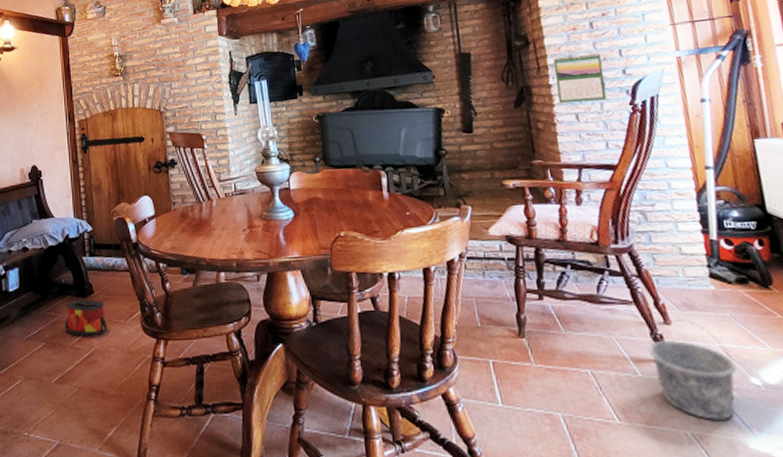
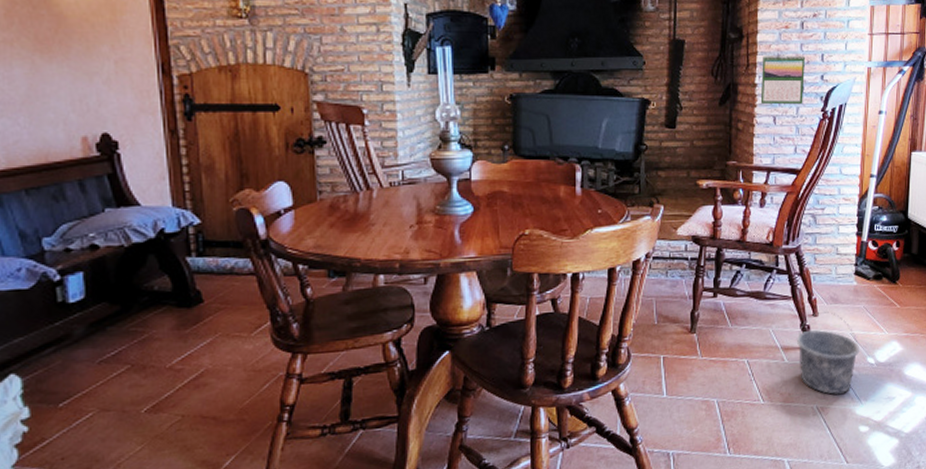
bag: present [65,299,107,337] -> none [159,309,223,355]

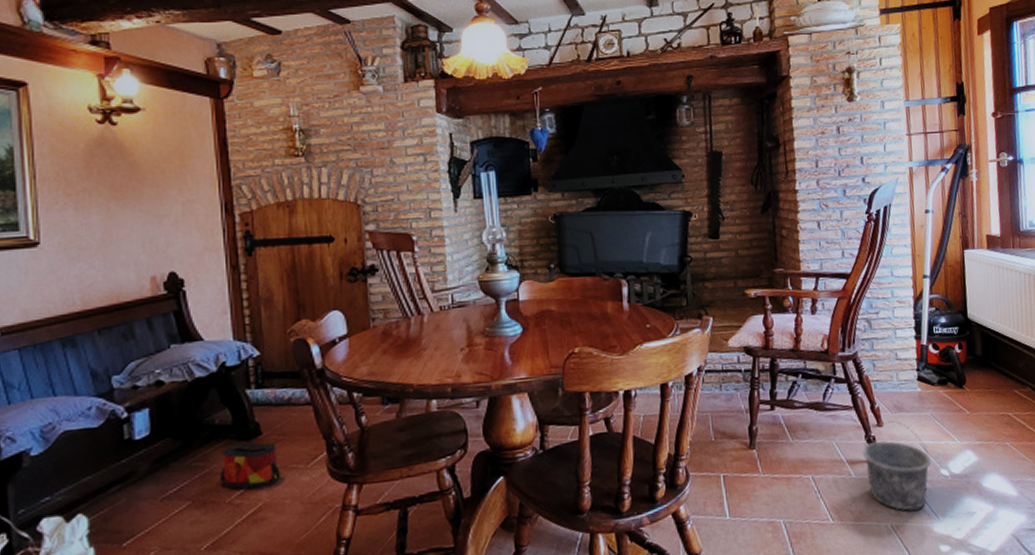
bag: none [159,309,223,355] -> present [220,442,280,490]
calendar: present [760,54,805,105] -> none [801,159,847,211]

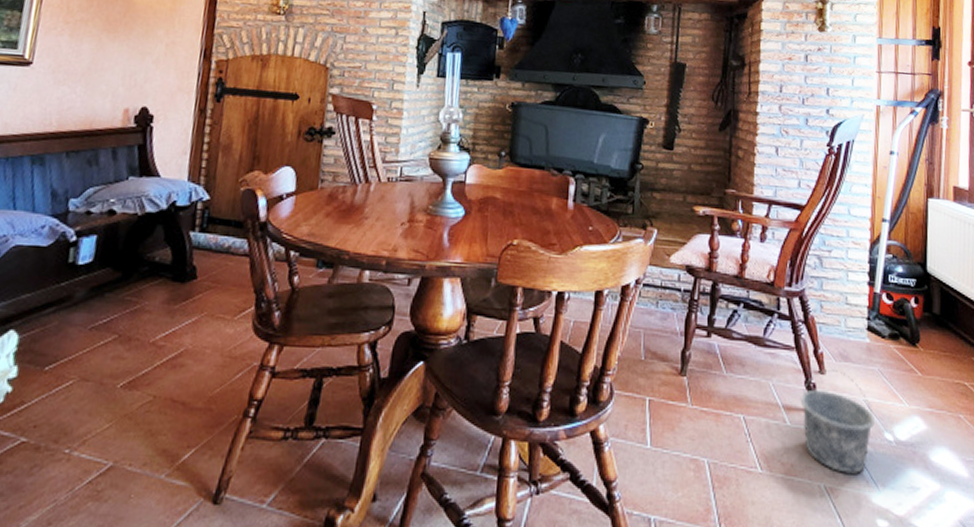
bag: present [220,442,280,490] -> none [148,284,208,333]

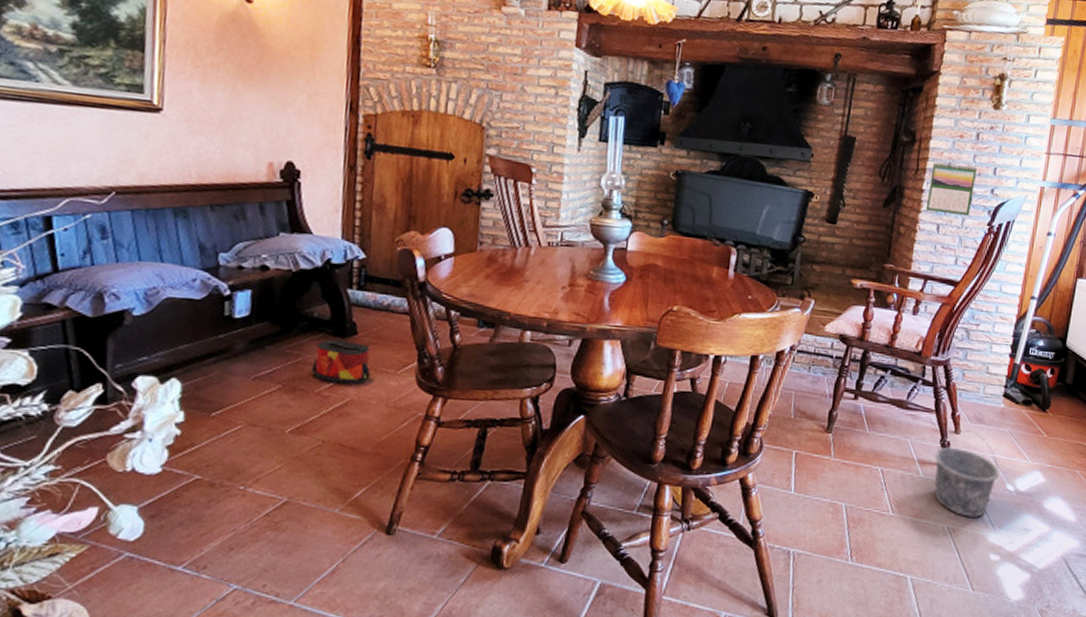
bag: none [148,284,208,333] -> present [311,338,371,385]
calendar: none [762,84,809,138] -> present [925,162,977,216]

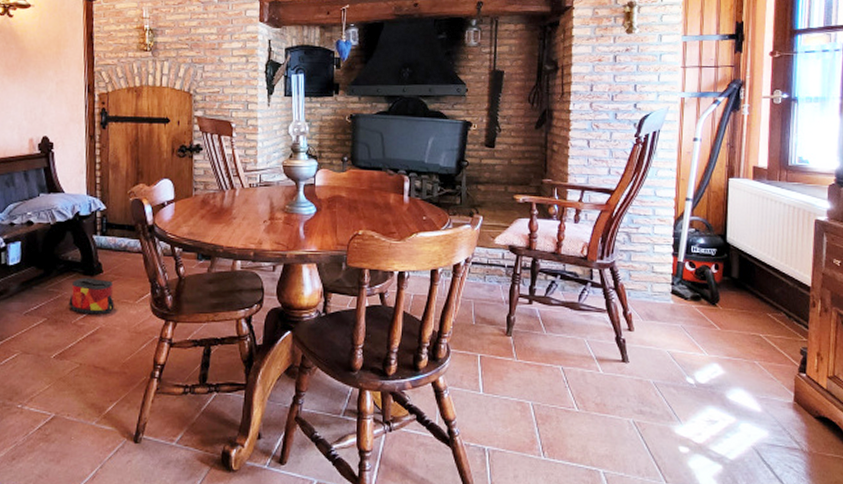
calendar: present [925,162,977,216] -> none [575,84,618,130]
bucket: present [933,430,1000,517] -> none [611,327,677,411]

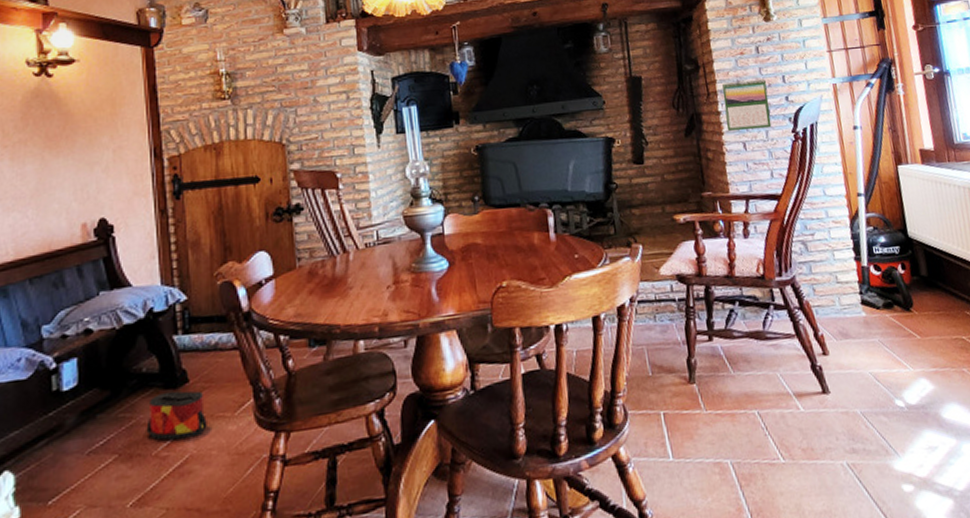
calendar: none [575,84,618,130] -> present [722,78,772,132]

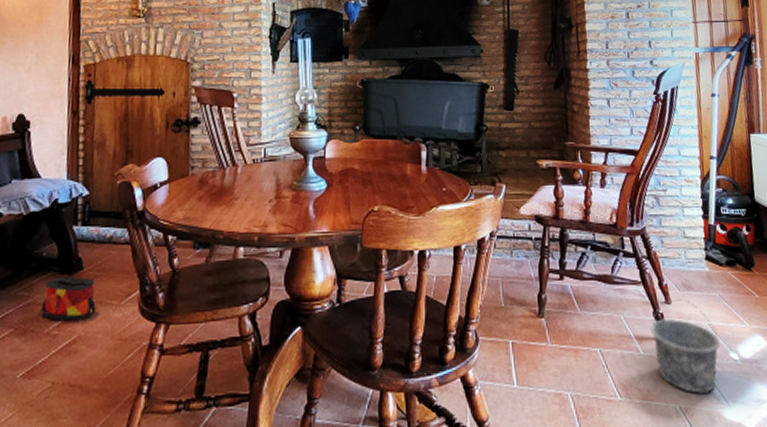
calendar: present [722,78,772,132] -> none [592,42,635,88]
bucket: none [808,348,884,447] -> present [650,299,720,393]

